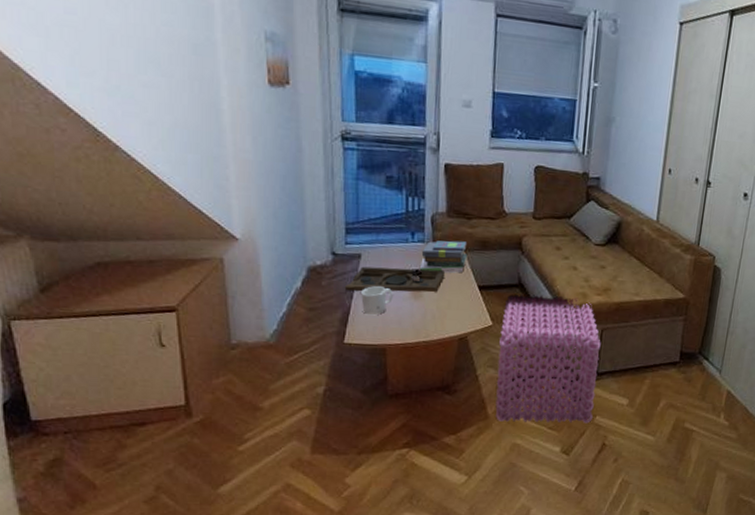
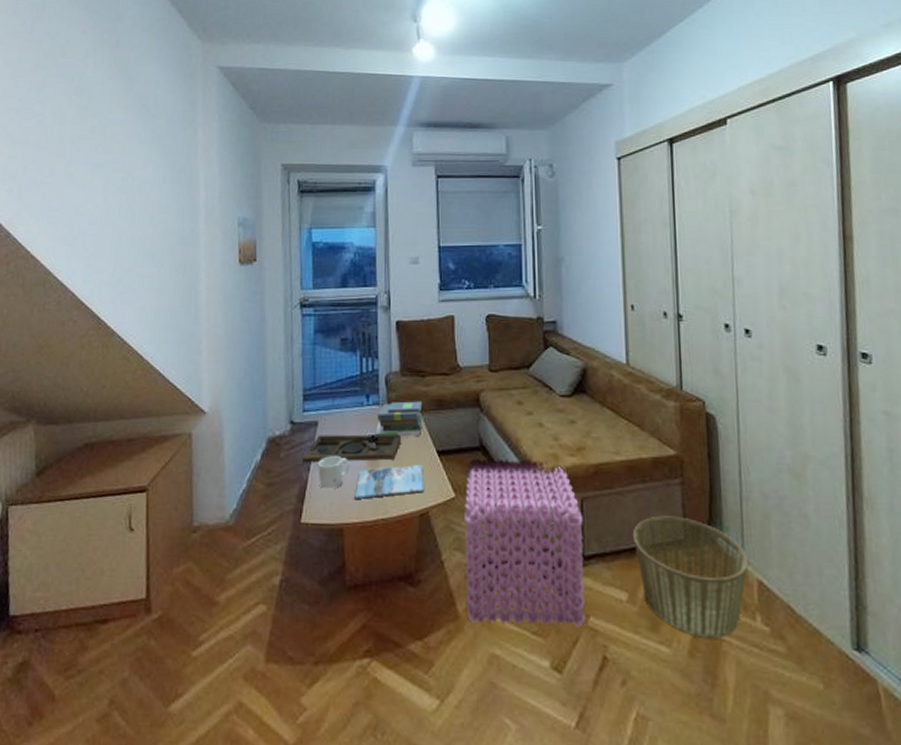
magazine: none [397,296,465,324] -> present [354,464,425,499]
basket: none [639,344,724,430] -> present [632,515,749,639]

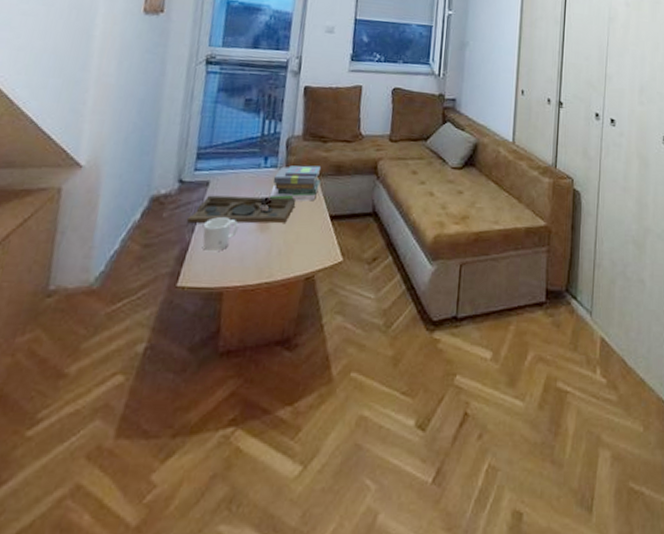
magazine: present [354,464,425,499] -> none [239,228,314,262]
pouf: present [465,458,585,627] -> none [341,224,460,386]
basket: present [632,515,749,639] -> none [501,280,595,391]

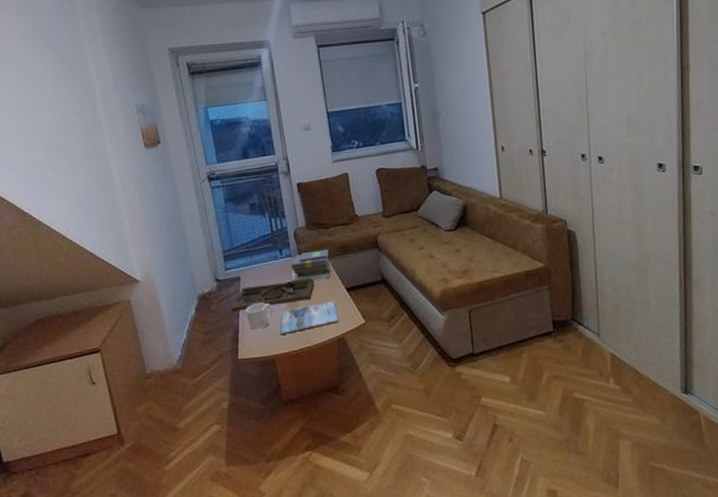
magazine: none [239,228,314,262] -> present [280,300,339,334]

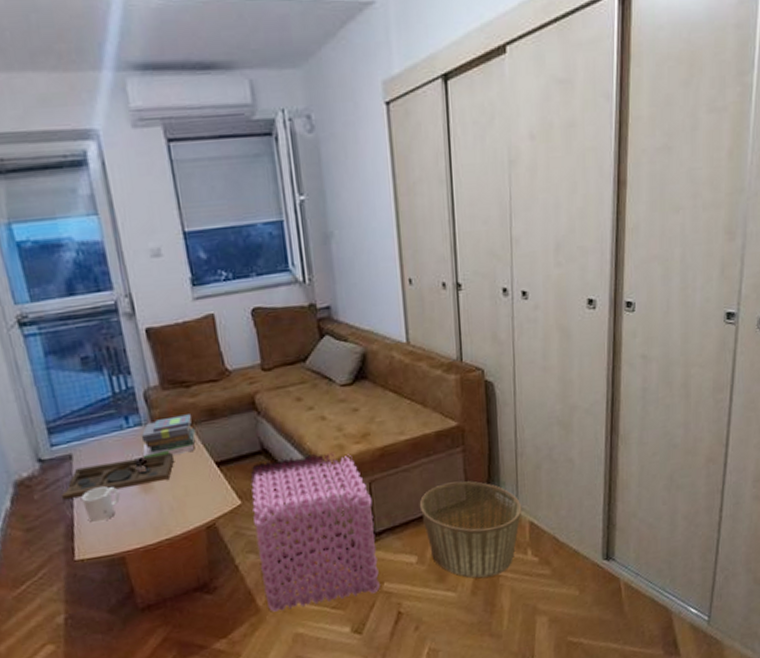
magazine: present [280,300,339,334] -> none [130,478,208,526]
pouf: none [372,284,478,415] -> present [250,451,380,612]
basket: none [511,314,604,401] -> present [419,481,522,579]

